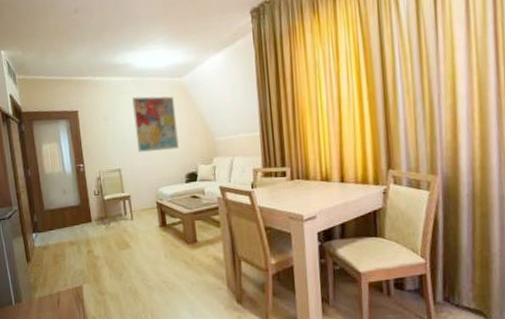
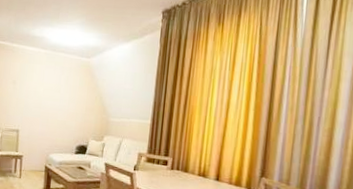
wall art: present [132,96,179,153] -> none [38,68,80,122]

